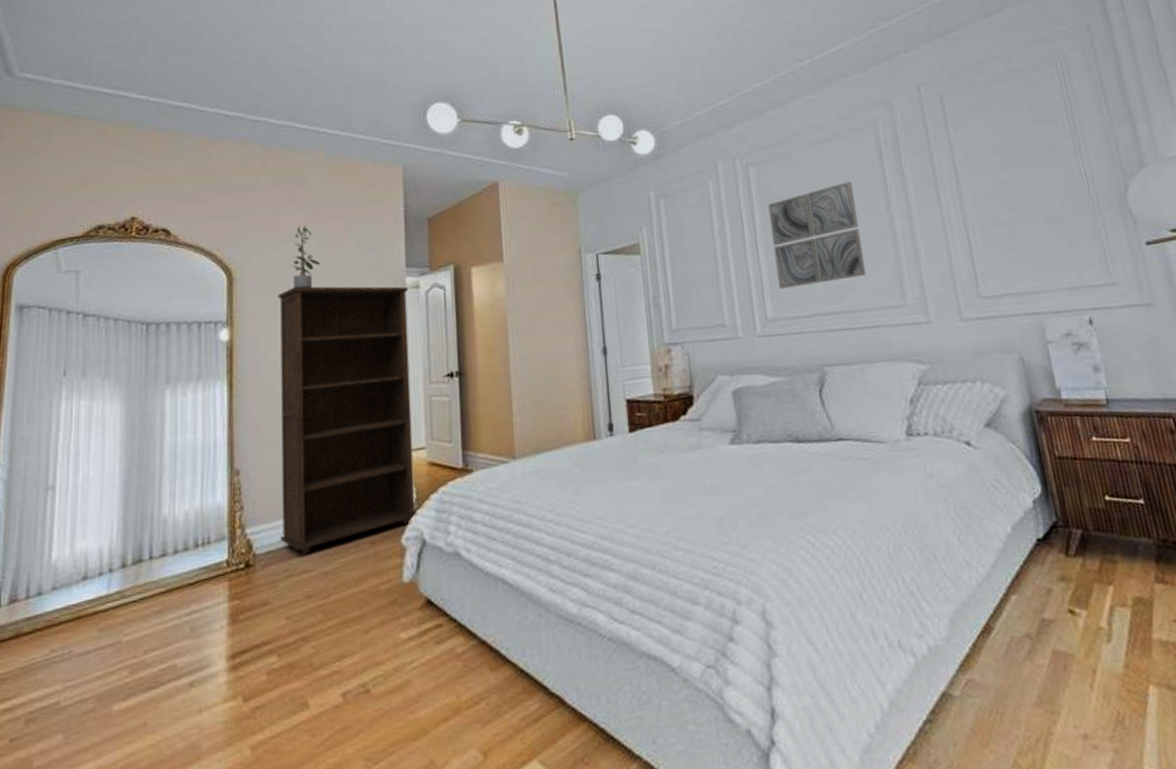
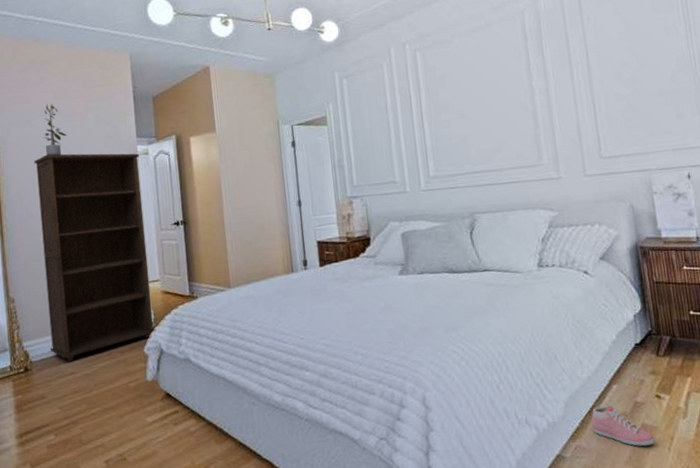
wall art: present [768,181,866,289] -> none [432,63,511,152]
sneaker: none [985,622,1072,682] -> present [592,404,655,446]

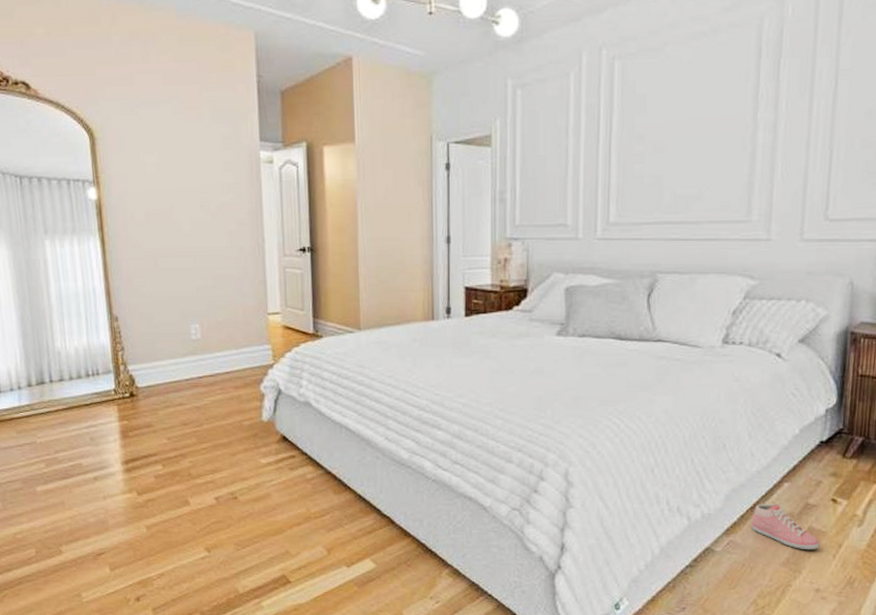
bookcase: present [34,153,156,362] -> none [139,152,275,391]
potted plant: present [44,103,67,156] -> none [150,88,178,154]

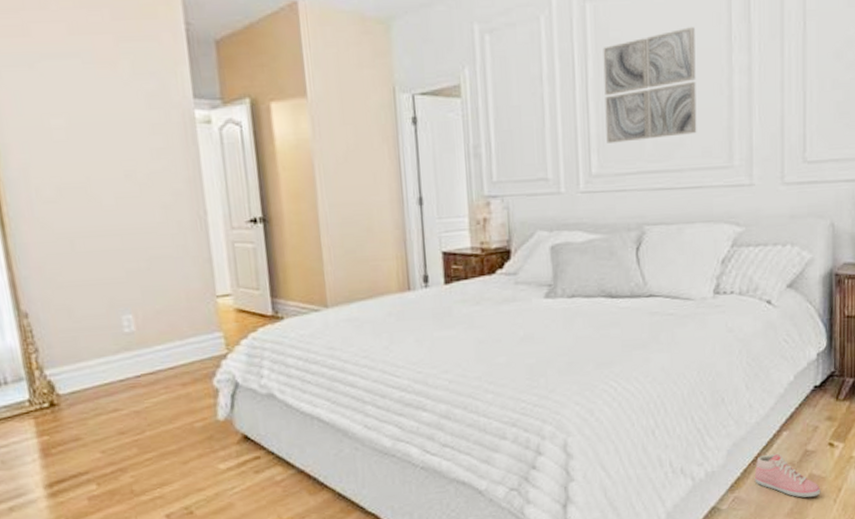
wall art: none [626,85,721,194] -> present [603,27,697,143]

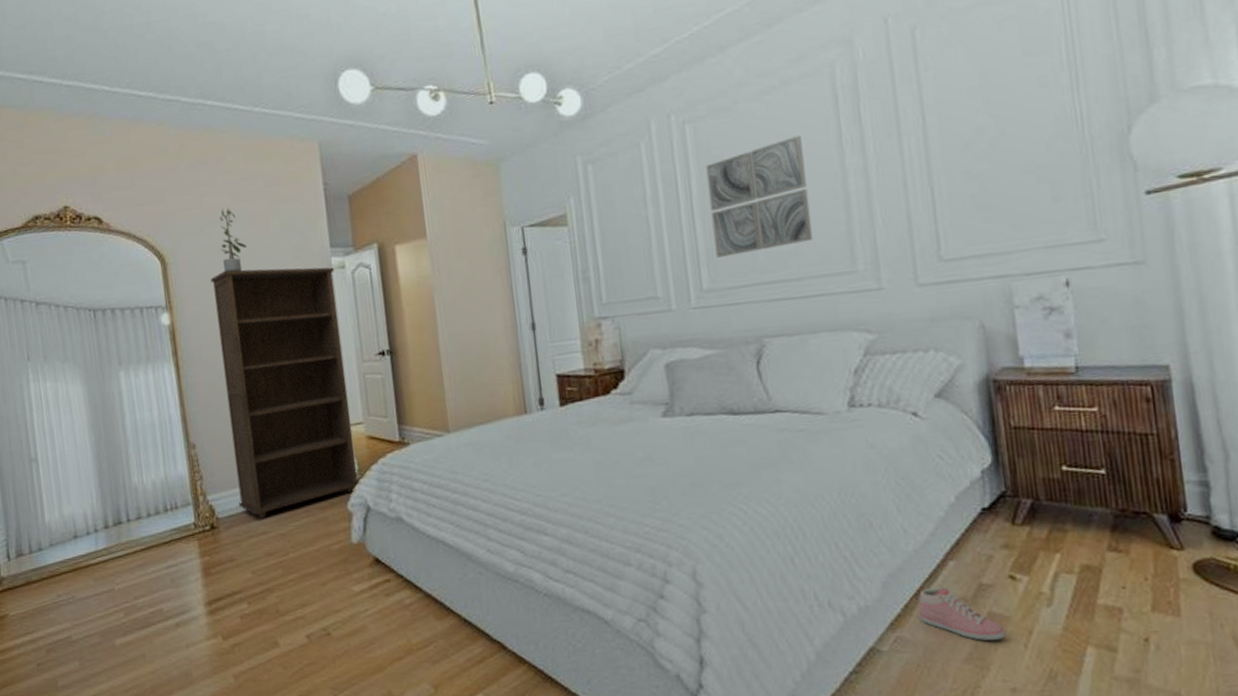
bookcase: none [42,114,229,395] -> present [210,267,361,519]
potted plant: none [52,39,90,117] -> present [219,207,248,272]

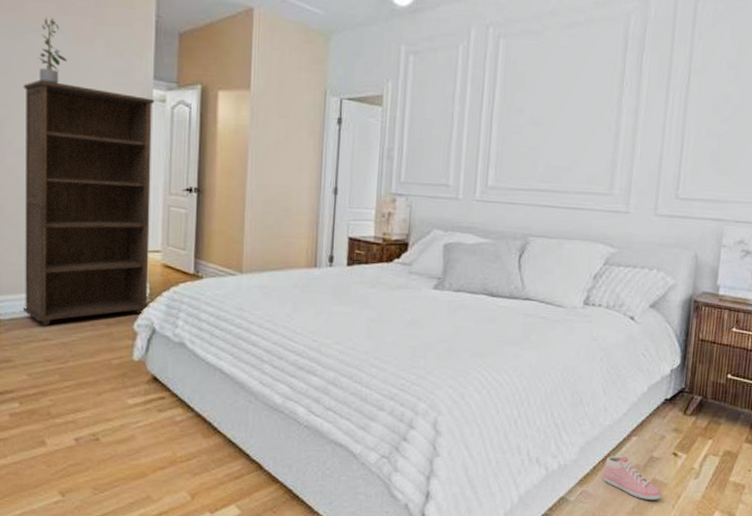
wall art: present [705,136,813,258] -> none [504,69,592,162]

